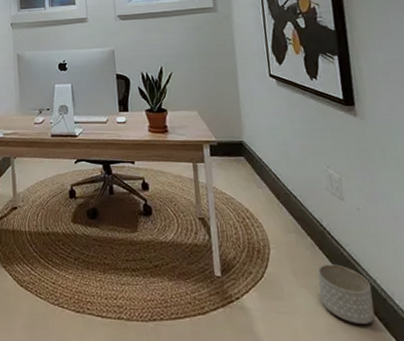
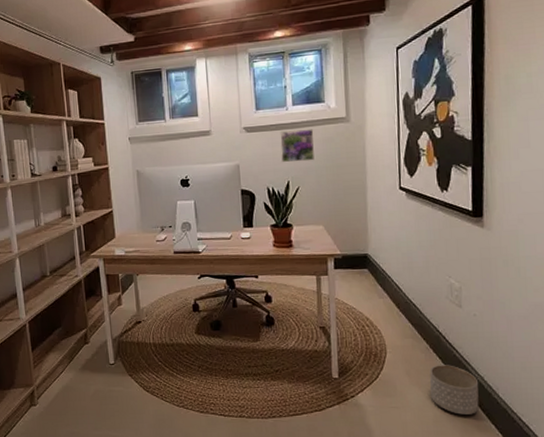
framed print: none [152,18,186,49] -> present [280,129,314,163]

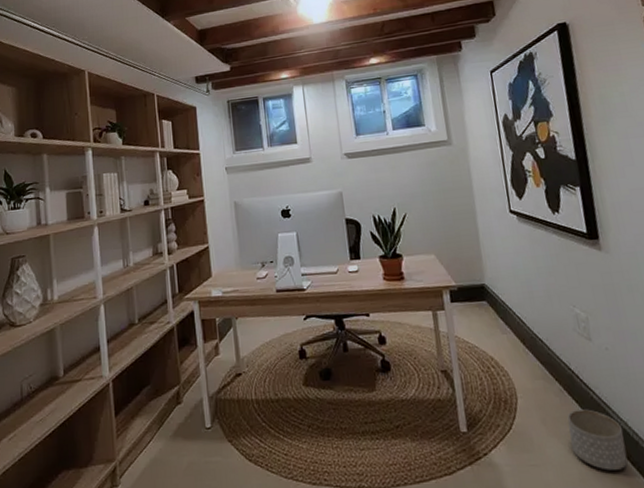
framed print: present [280,129,314,163] -> none [382,153,420,189]

